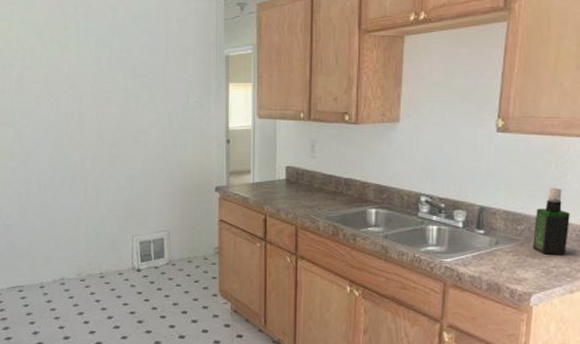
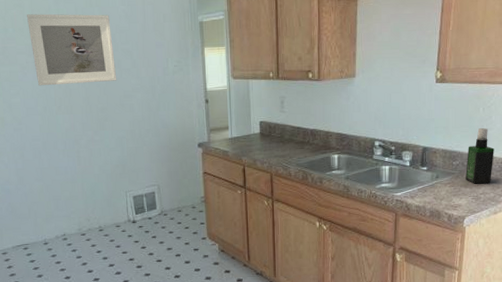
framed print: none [45,43,133,117] -> present [26,14,117,86]

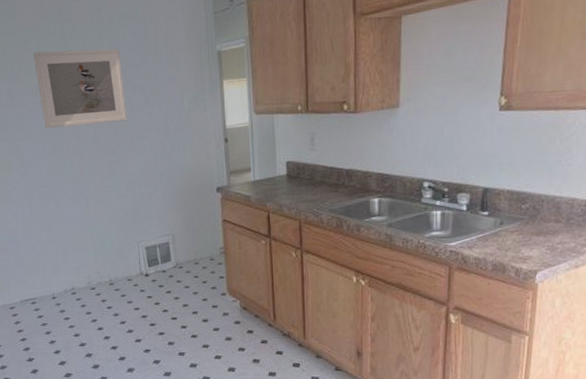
spray bottle: present [466,127,494,184] -> none [538,163,575,232]

